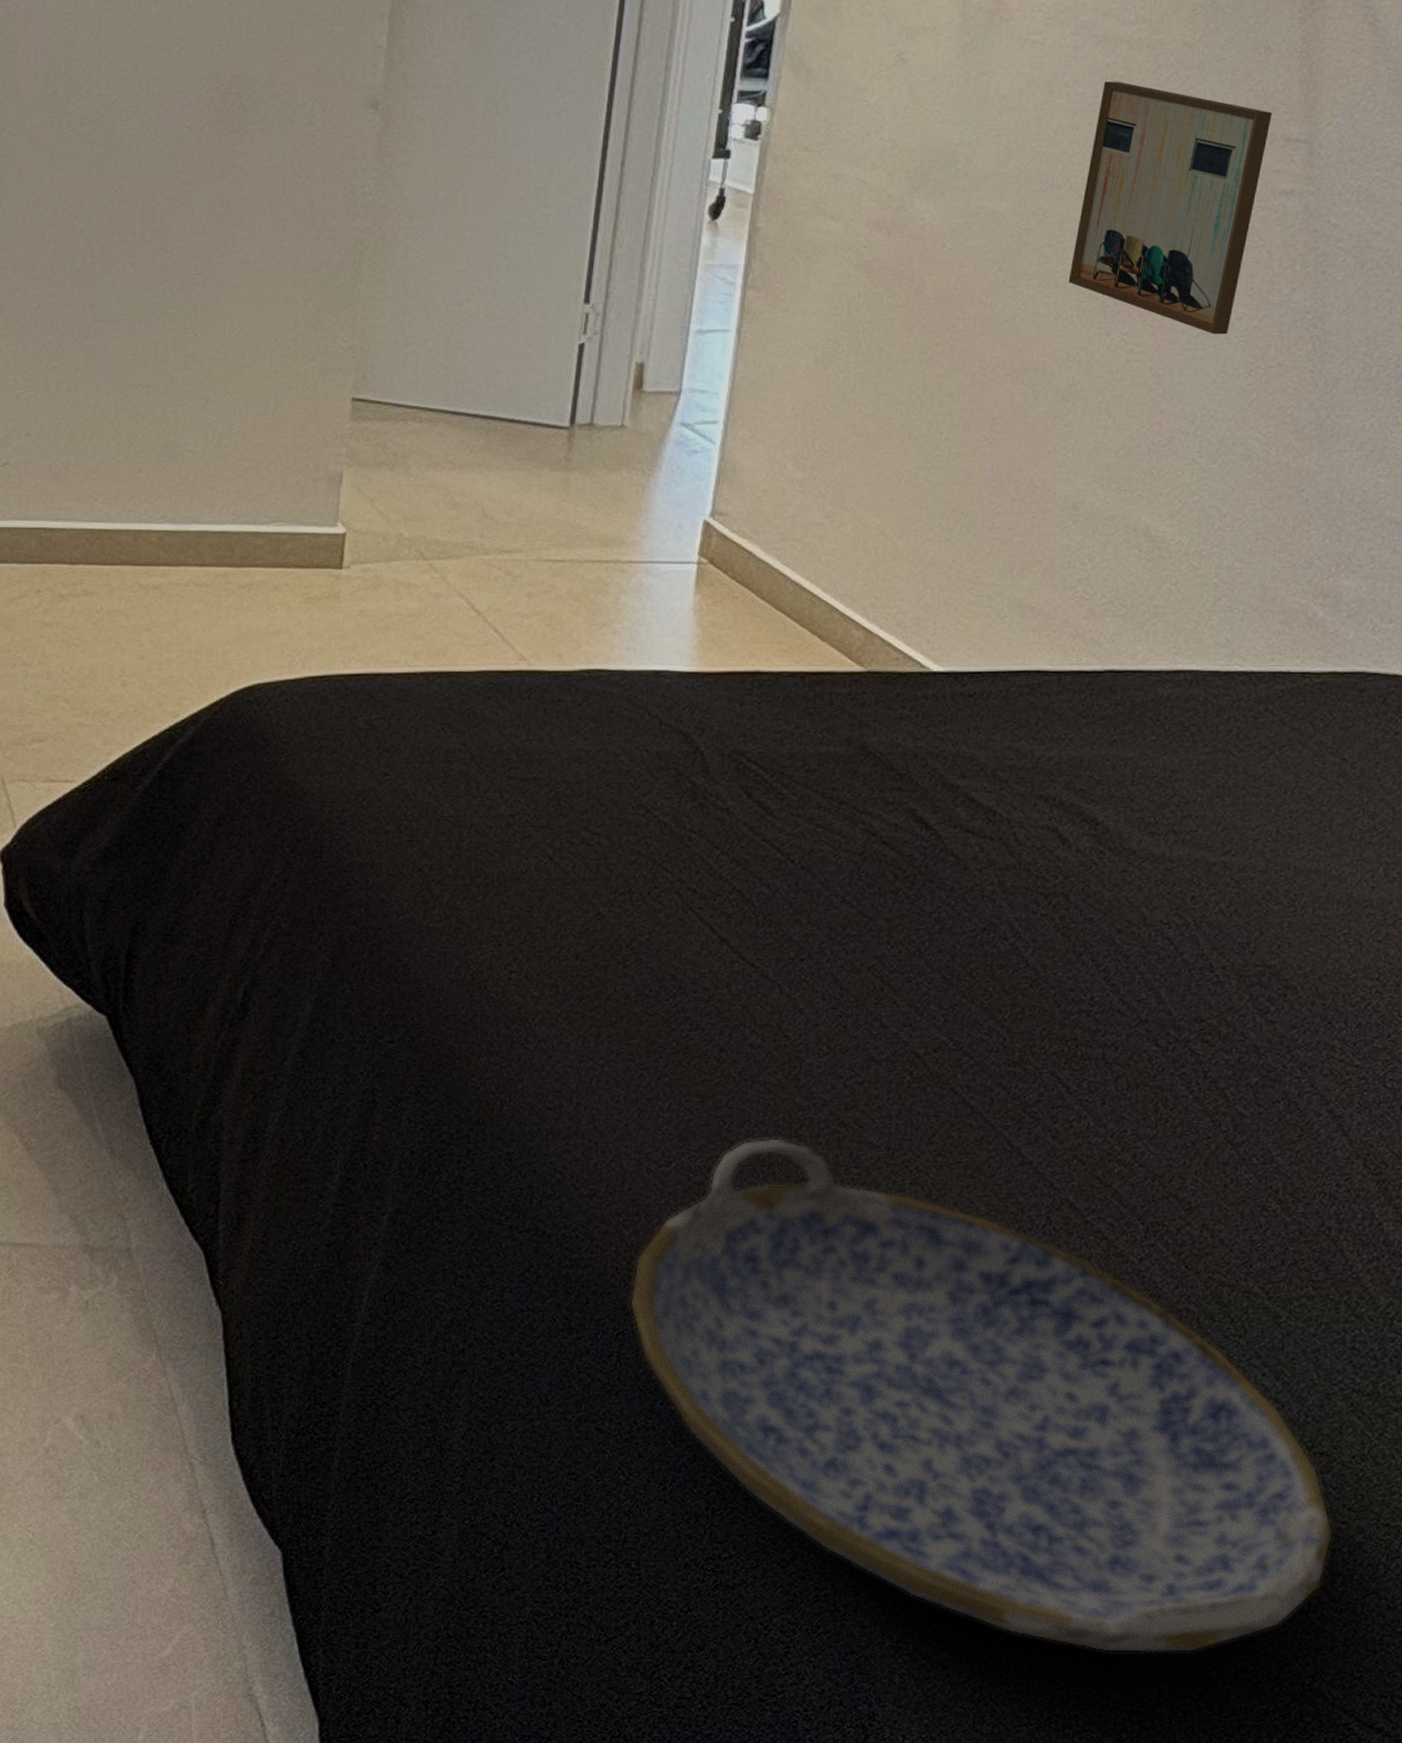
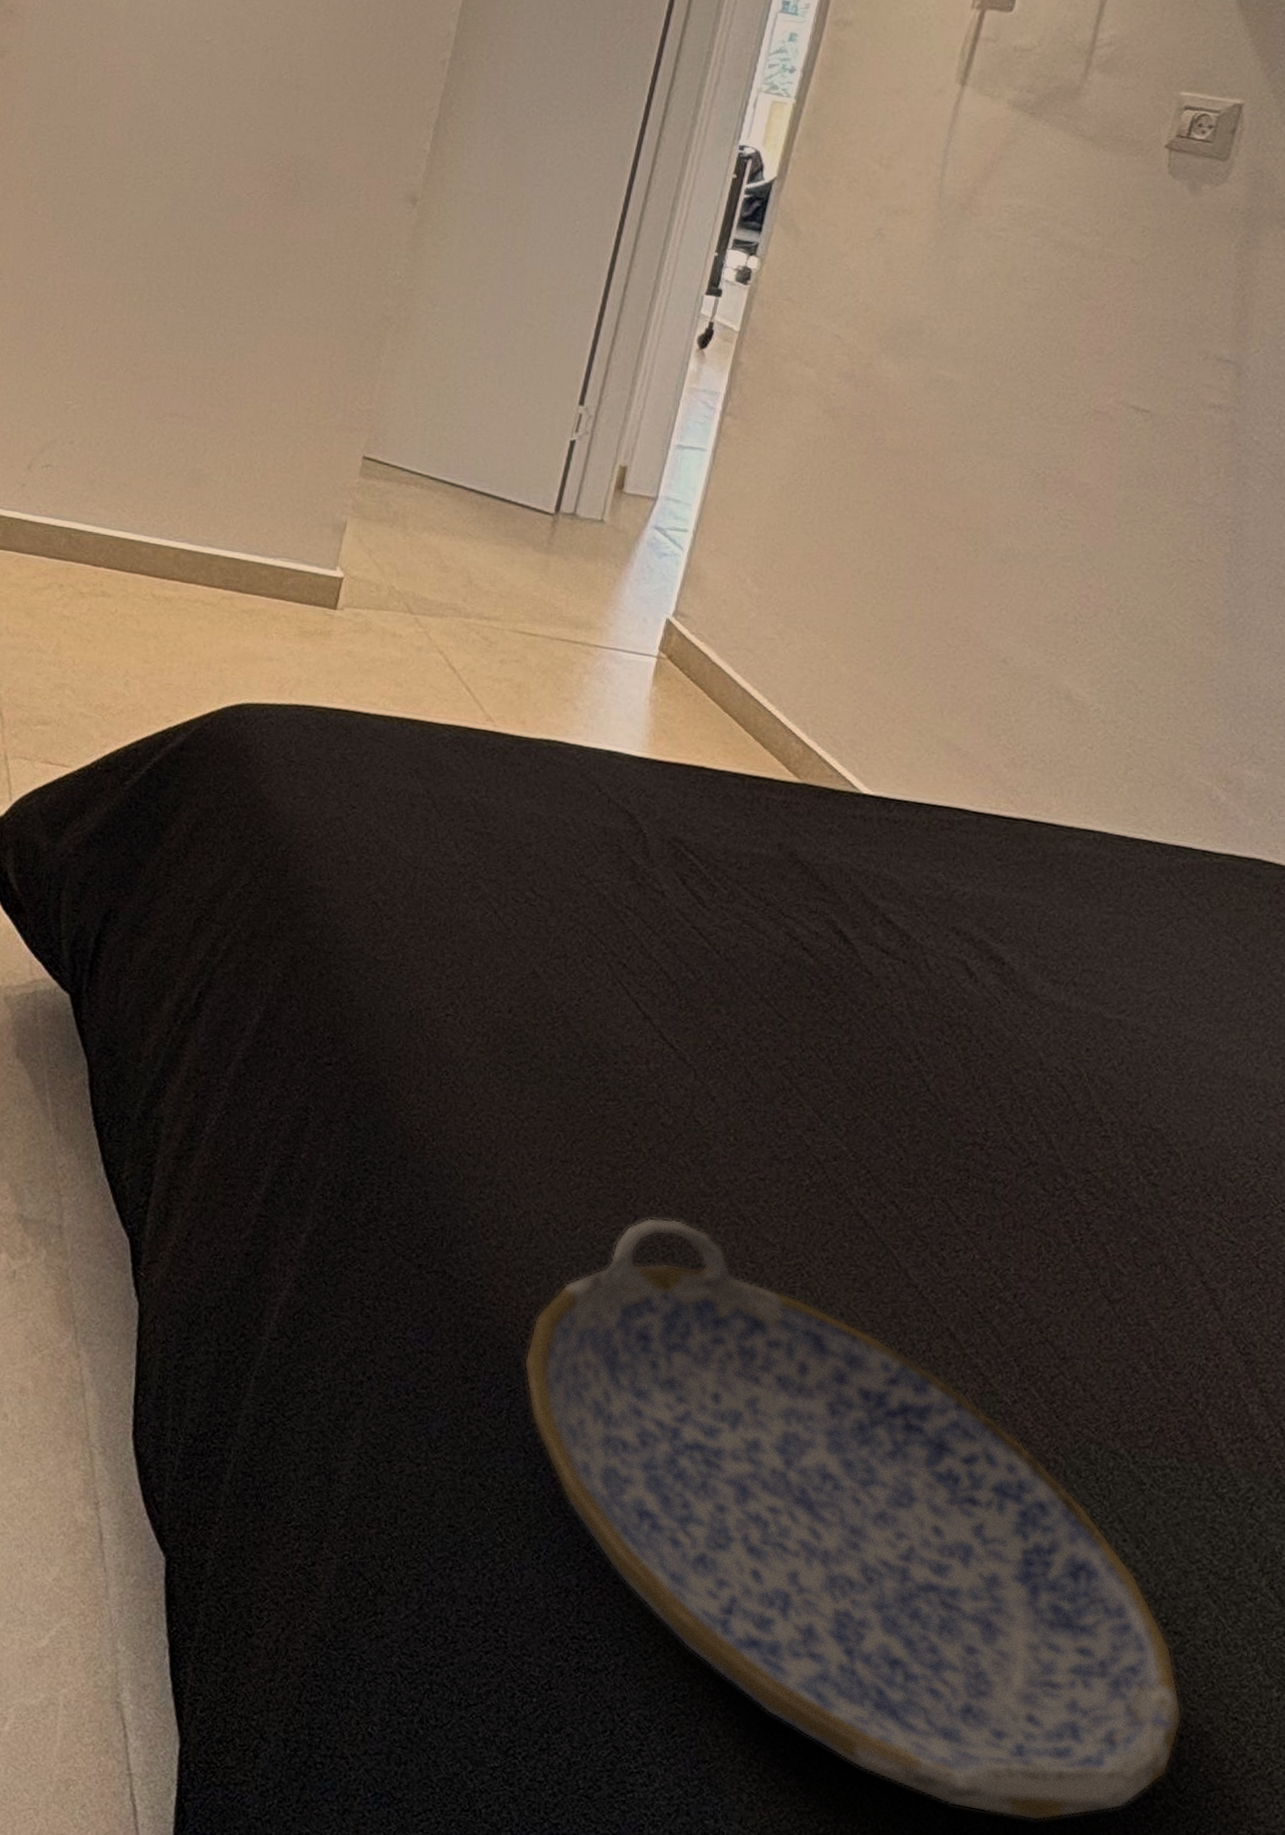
wall art: present [1068,81,1272,335] -> none [1013,282,1206,526]

